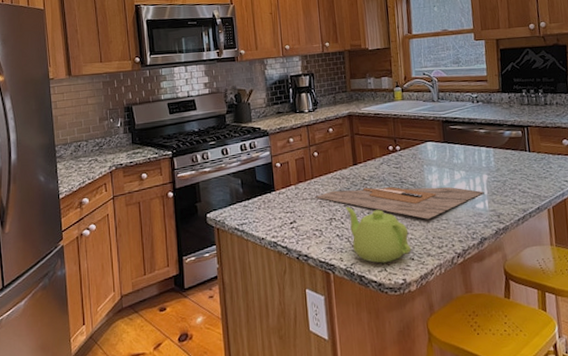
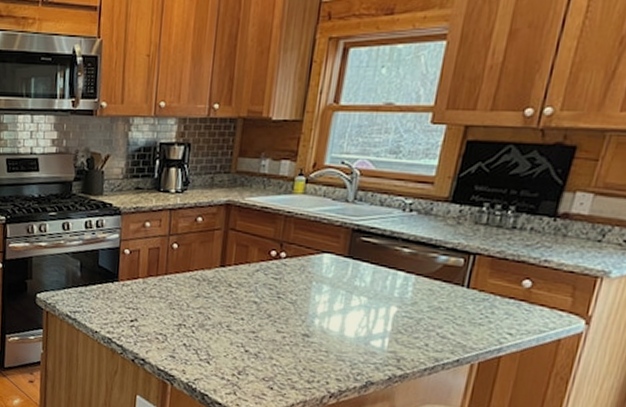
cutting board: present [315,187,484,219] -> none [165,292,387,347]
teapot: present [345,206,412,263] -> none [200,314,274,386]

